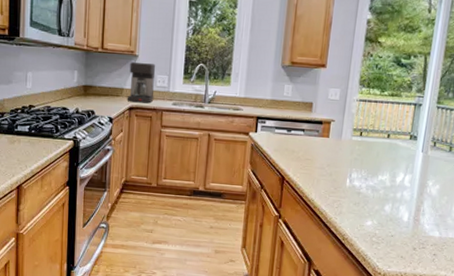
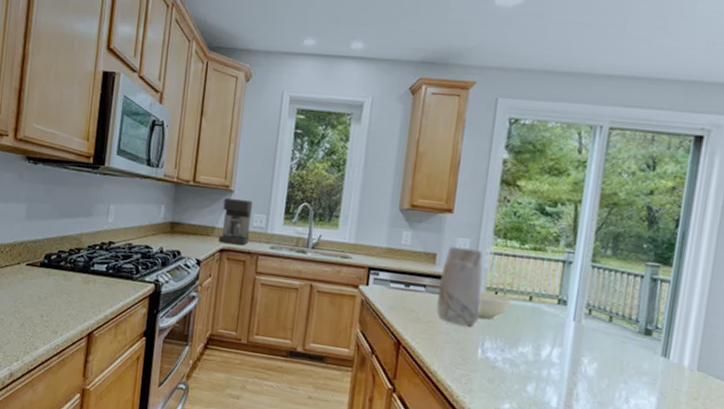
vase: none [313,95,351,162] -> present [436,246,483,327]
bowl: none [347,132,374,155] -> present [478,291,512,319]

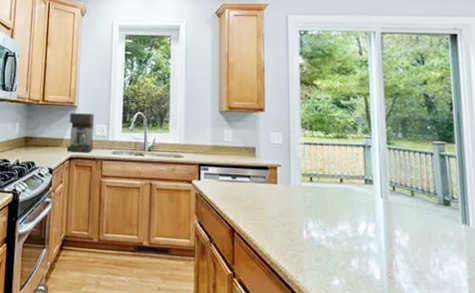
vase: present [436,246,483,327] -> none [262,139,300,210]
bowl: present [478,291,512,319] -> none [297,178,326,202]

